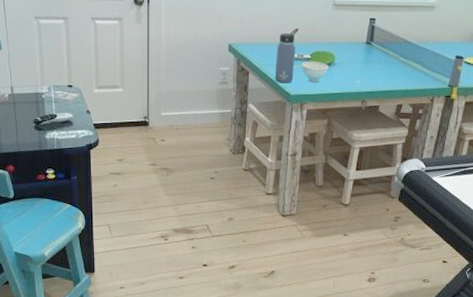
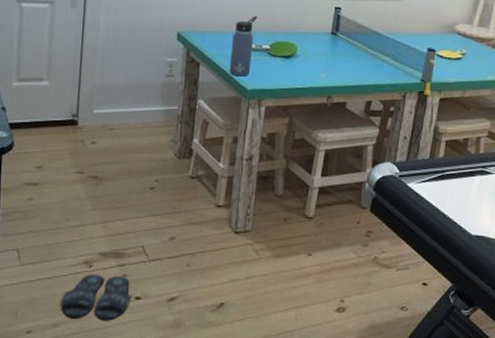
slippers: none [146,245,200,282] -> present [61,273,132,321]
bowl: present [301,61,330,83] -> none [259,52,291,77]

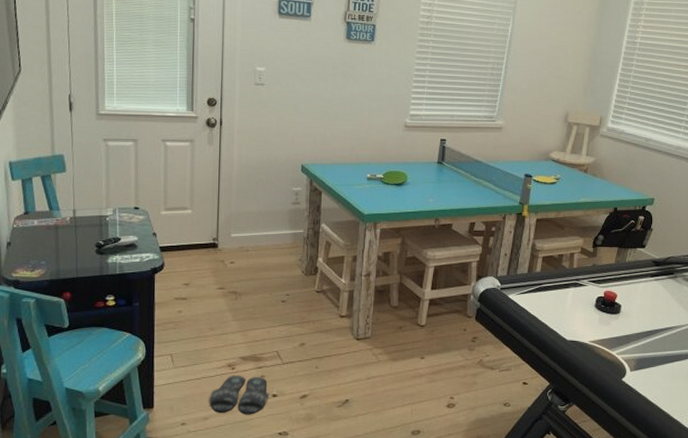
water bottle: present [229,15,257,77] -> none [347,148,371,203]

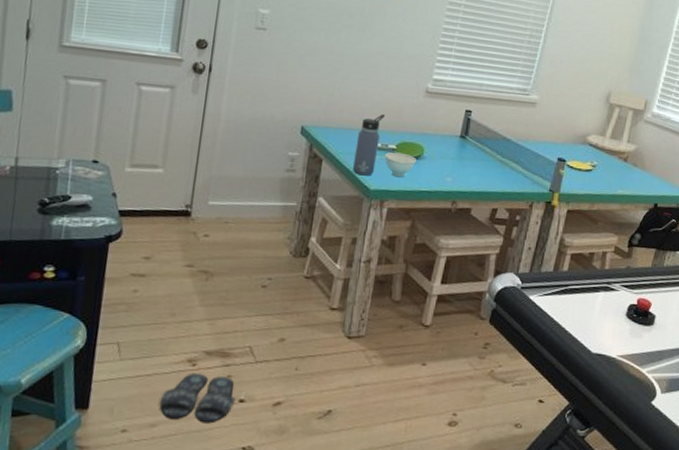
water bottle: none [347,148,371,203] -> present [352,113,385,176]
bowl: none [374,180,402,202] -> present [384,152,417,178]

